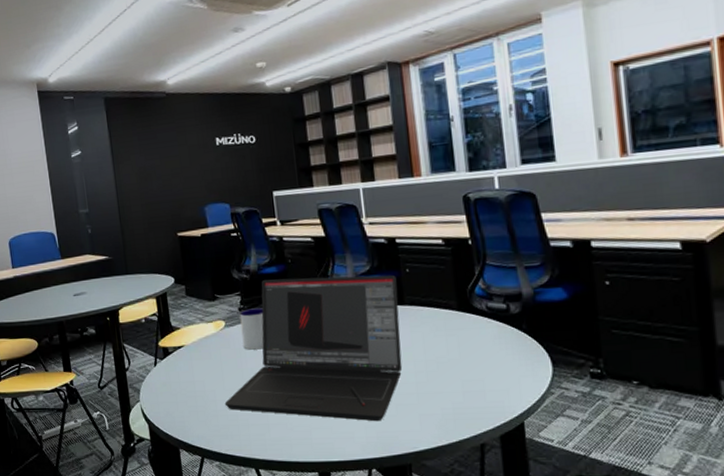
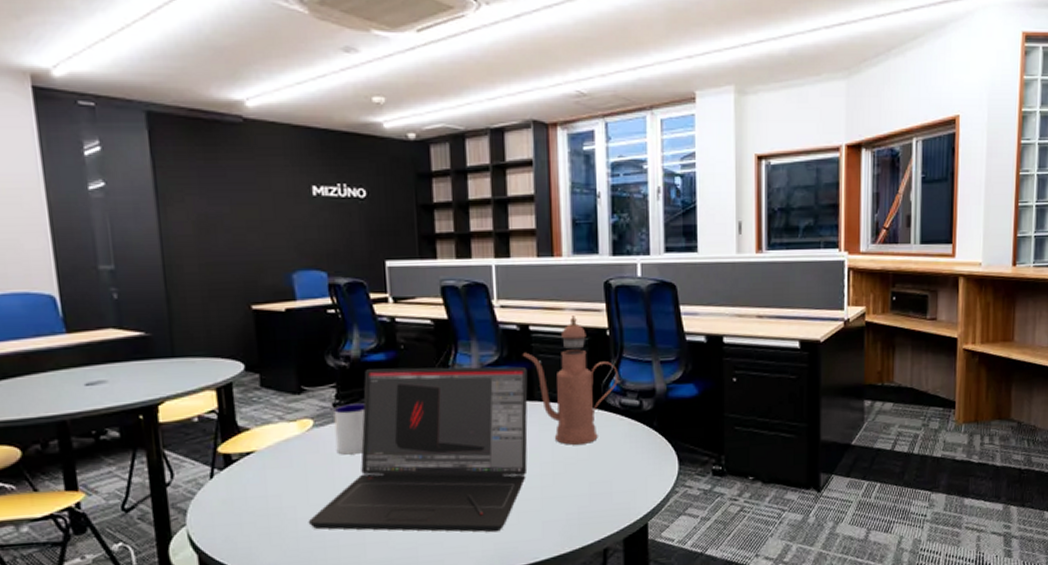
coffeepot: none [391,228,484,345] -> present [522,316,619,445]

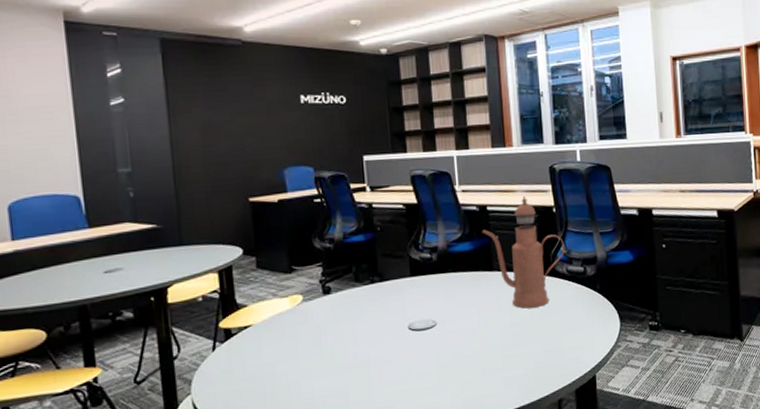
laptop: present [308,366,528,532] -> none [298,241,490,393]
mug: present [333,403,366,455] -> none [320,279,348,325]

